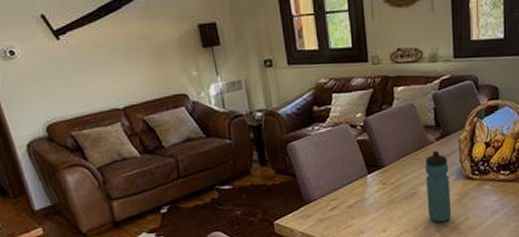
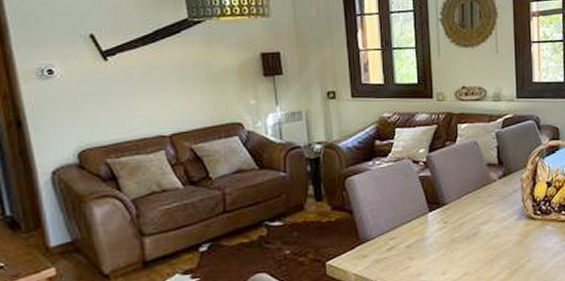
water bottle: present [425,150,452,222] -> none [487,189,514,264]

